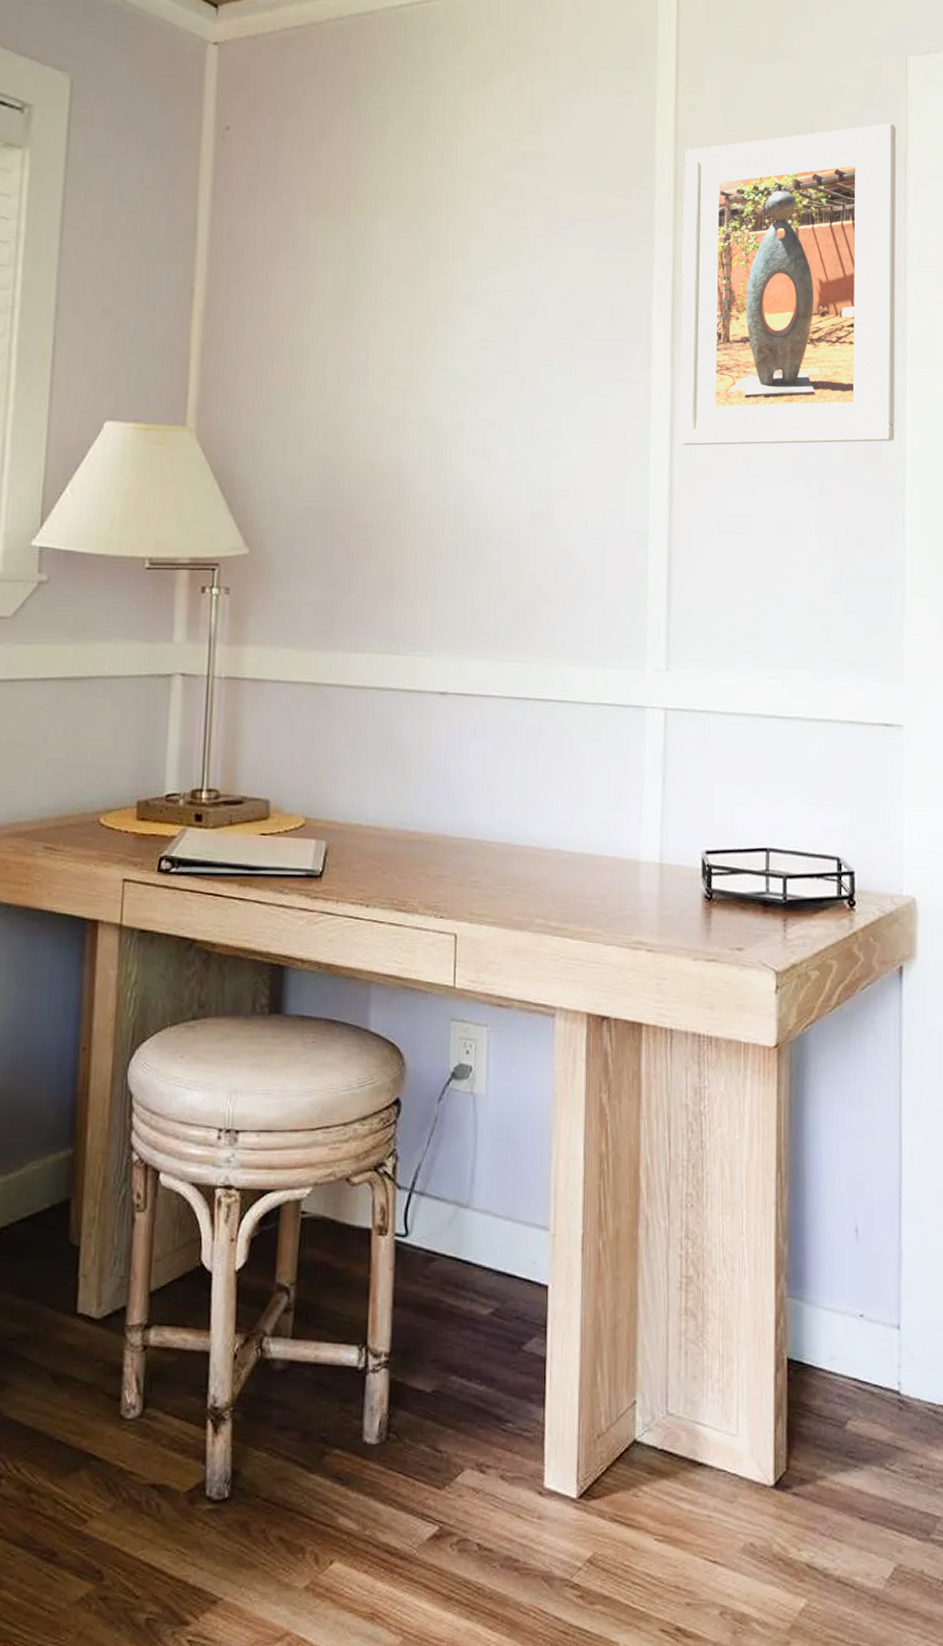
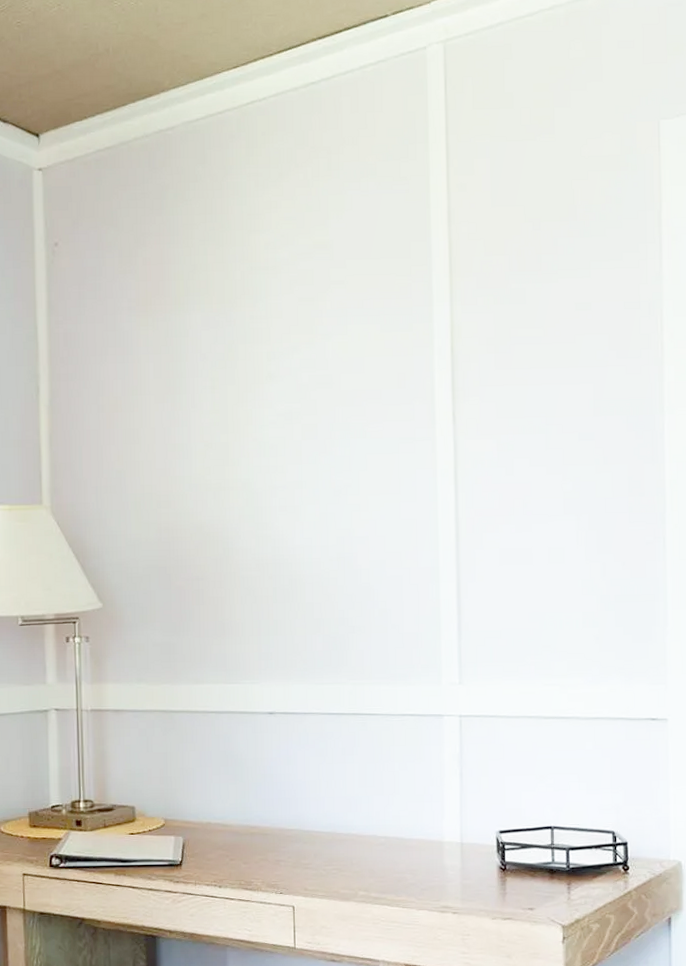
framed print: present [679,123,897,446] -> none [457,186,655,491]

